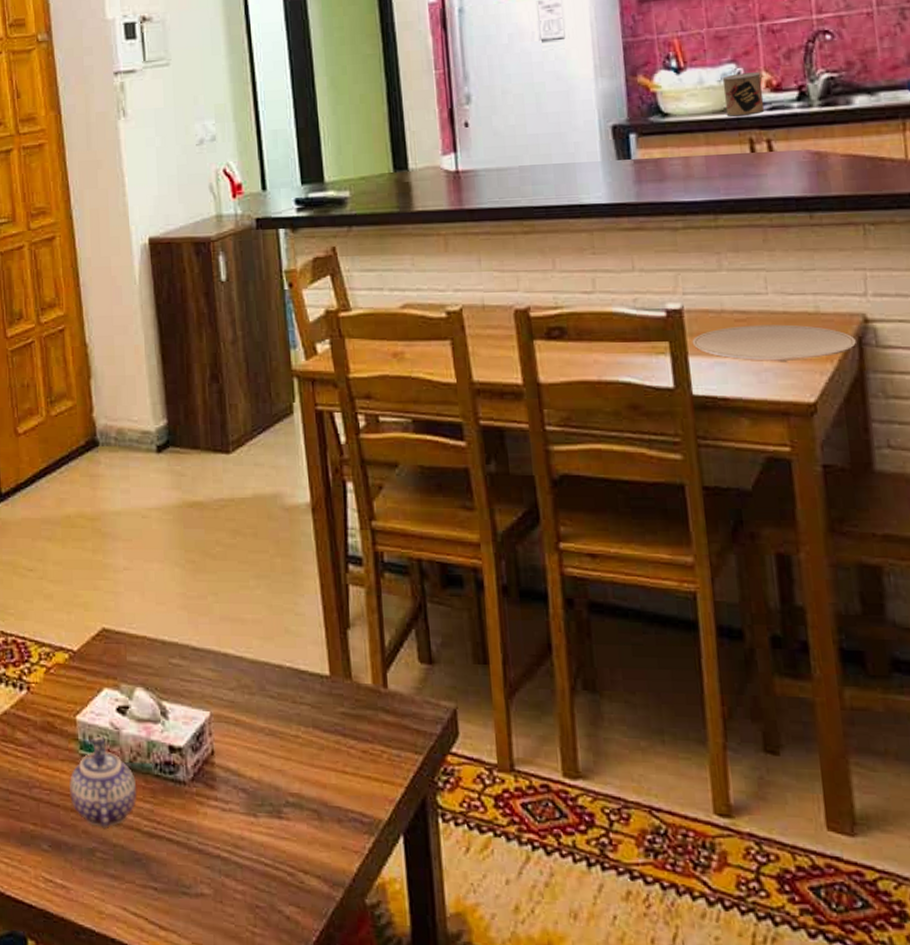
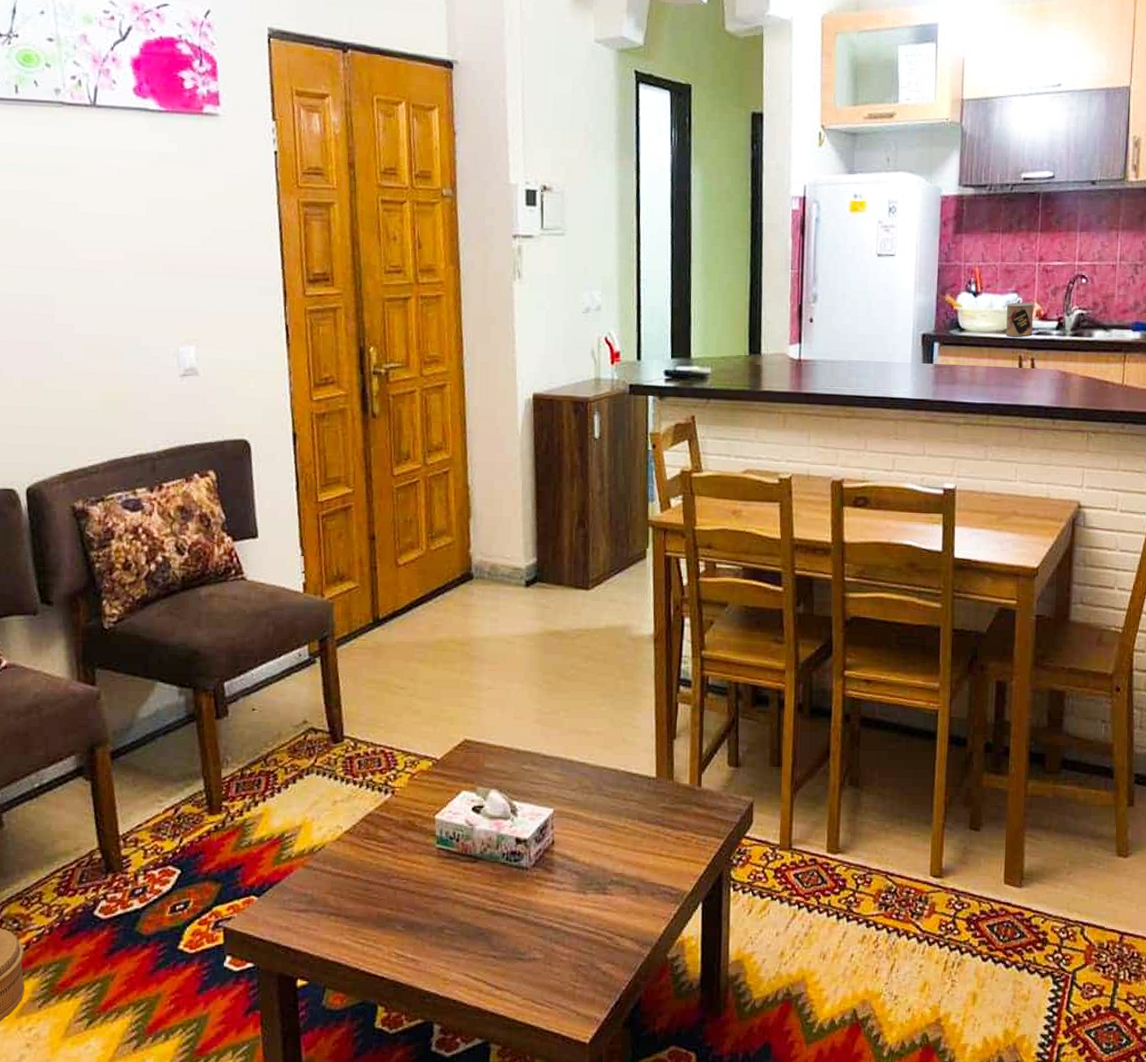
teapot: present [69,736,138,830] -> none [425,831,485,910]
plate: present [692,324,856,361] -> none [959,505,1071,534]

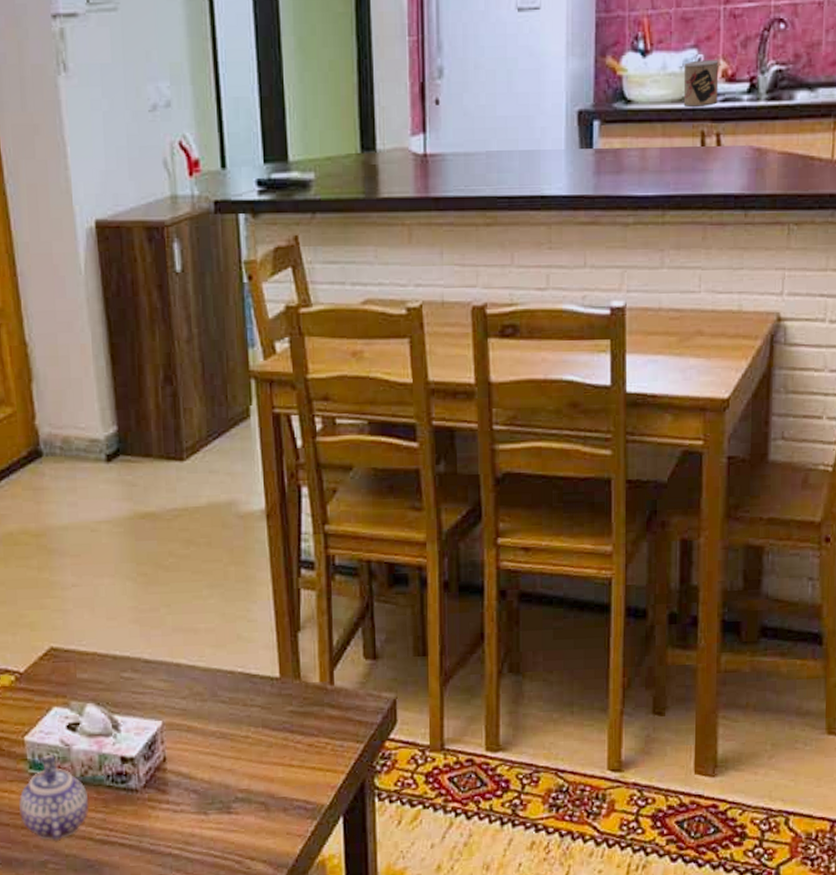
teapot: none [425,831,485,910] -> present [19,754,89,842]

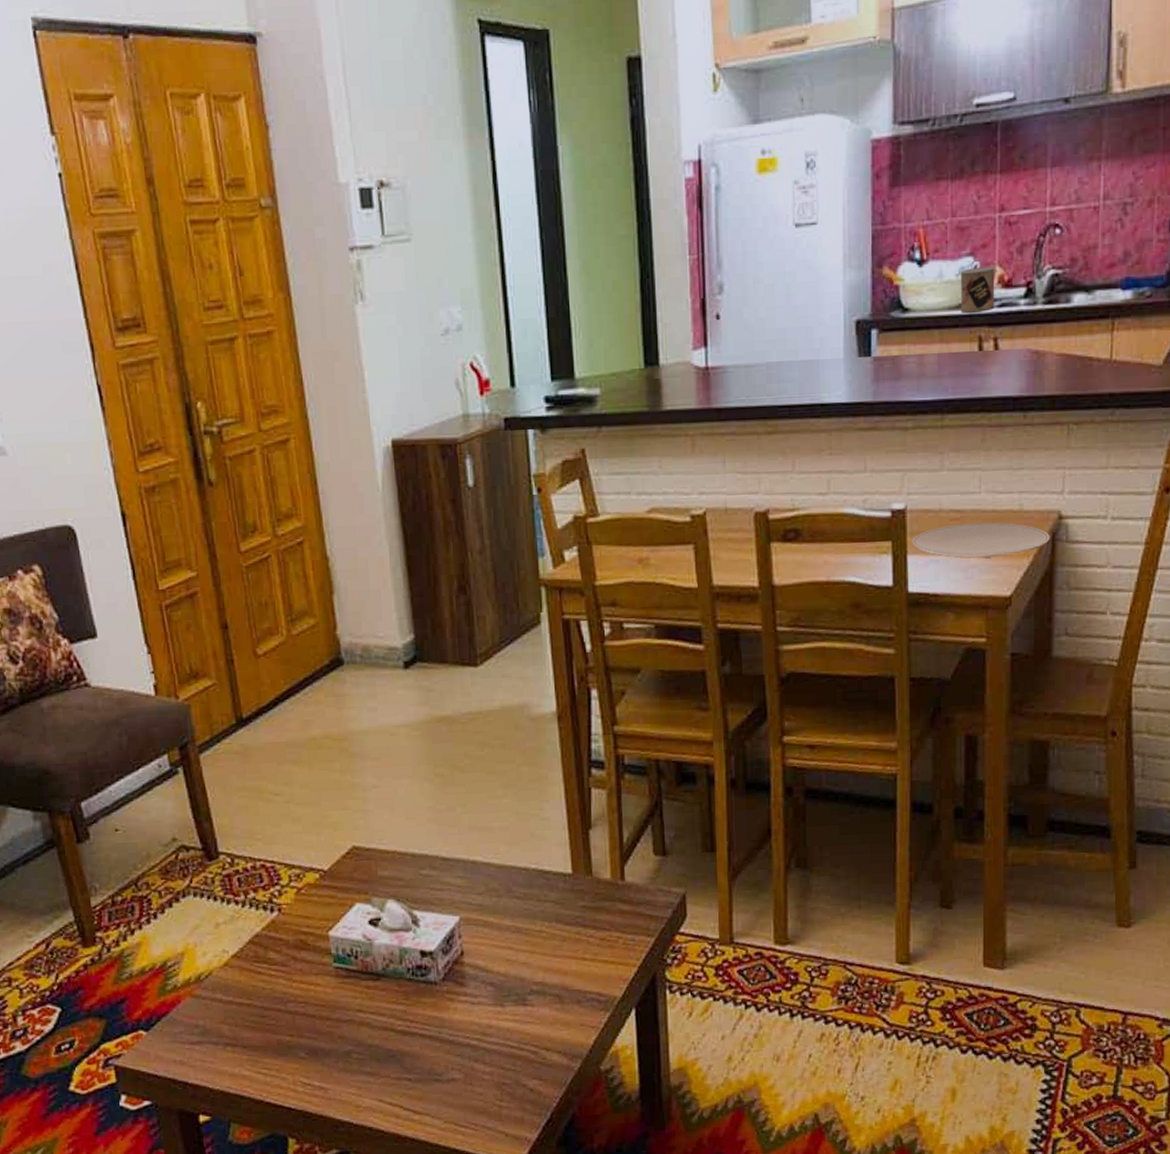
teapot: present [19,754,89,842] -> none [324,948,391,1033]
plate: none [630,322,768,359] -> present [912,522,1050,558]

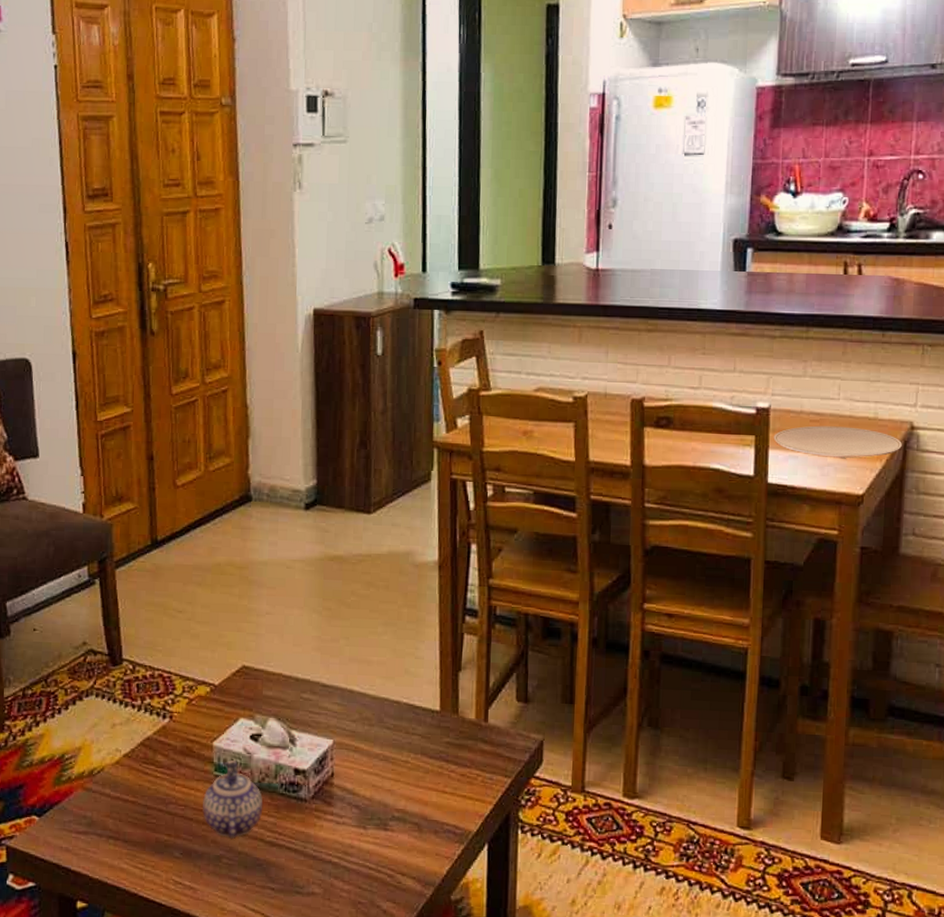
teapot: none [324,948,391,1033] -> present [202,759,263,840]
tin can: present [960,267,995,314] -> none [829,202,862,242]

